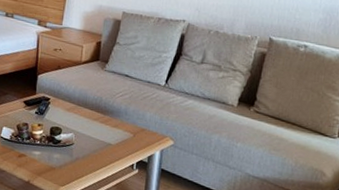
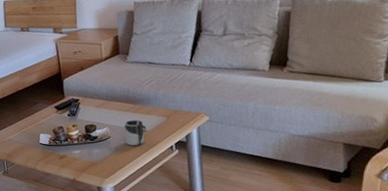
cup: none [88,130,112,158] -> present [124,120,147,146]

